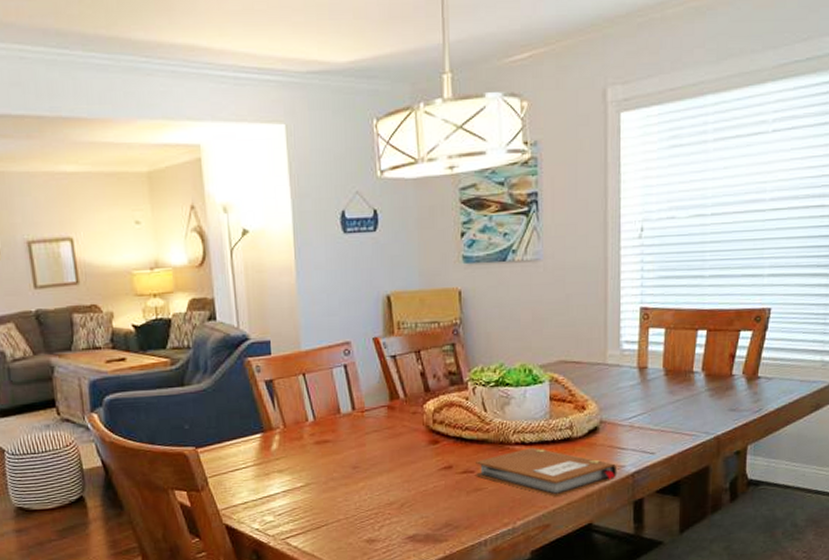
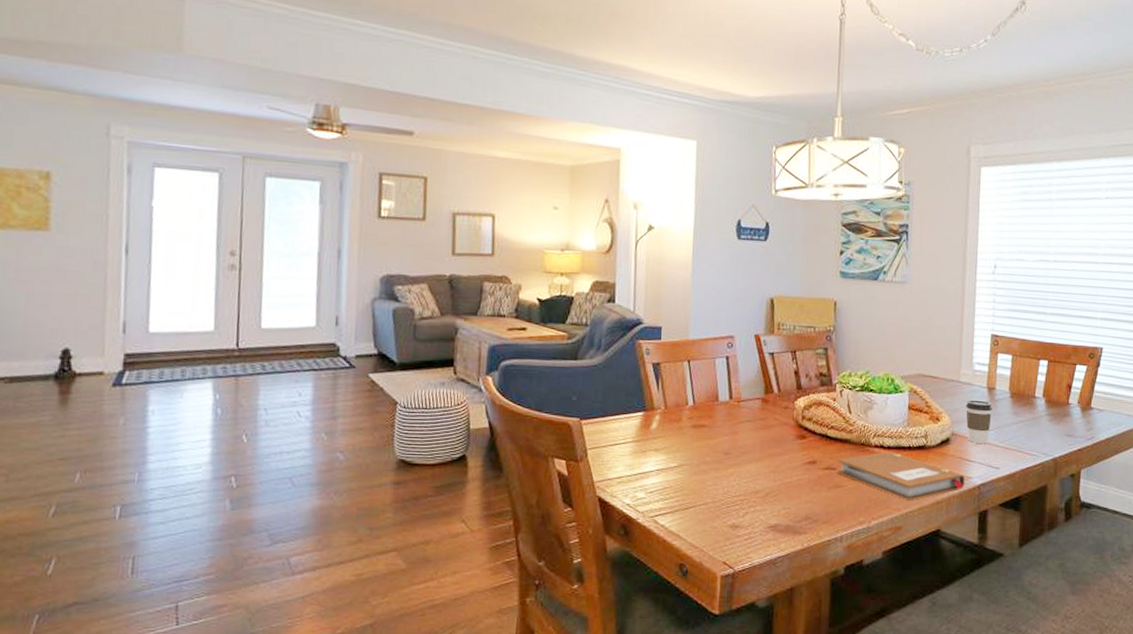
coffee cup: none [615,382,645,429] -> present [966,399,992,443]

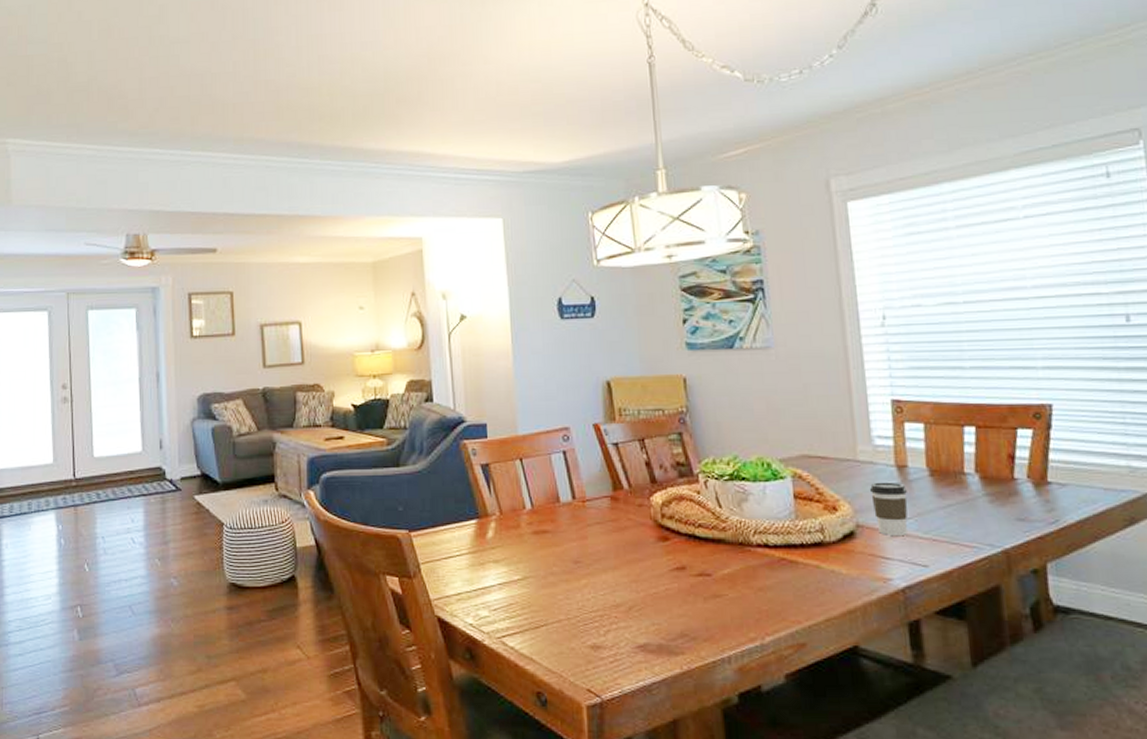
notebook: present [837,451,966,502] -> none [712,550,884,612]

